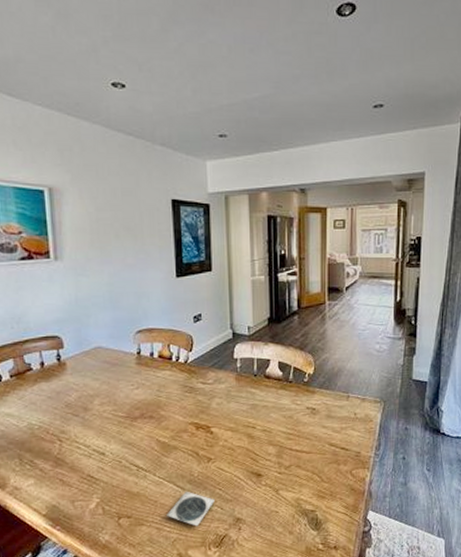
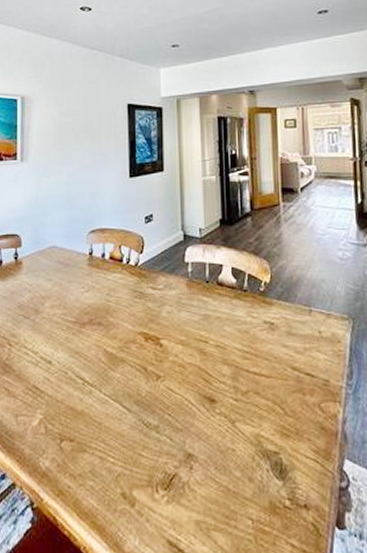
coaster: present [167,491,215,526] -> none [111,413,163,460]

